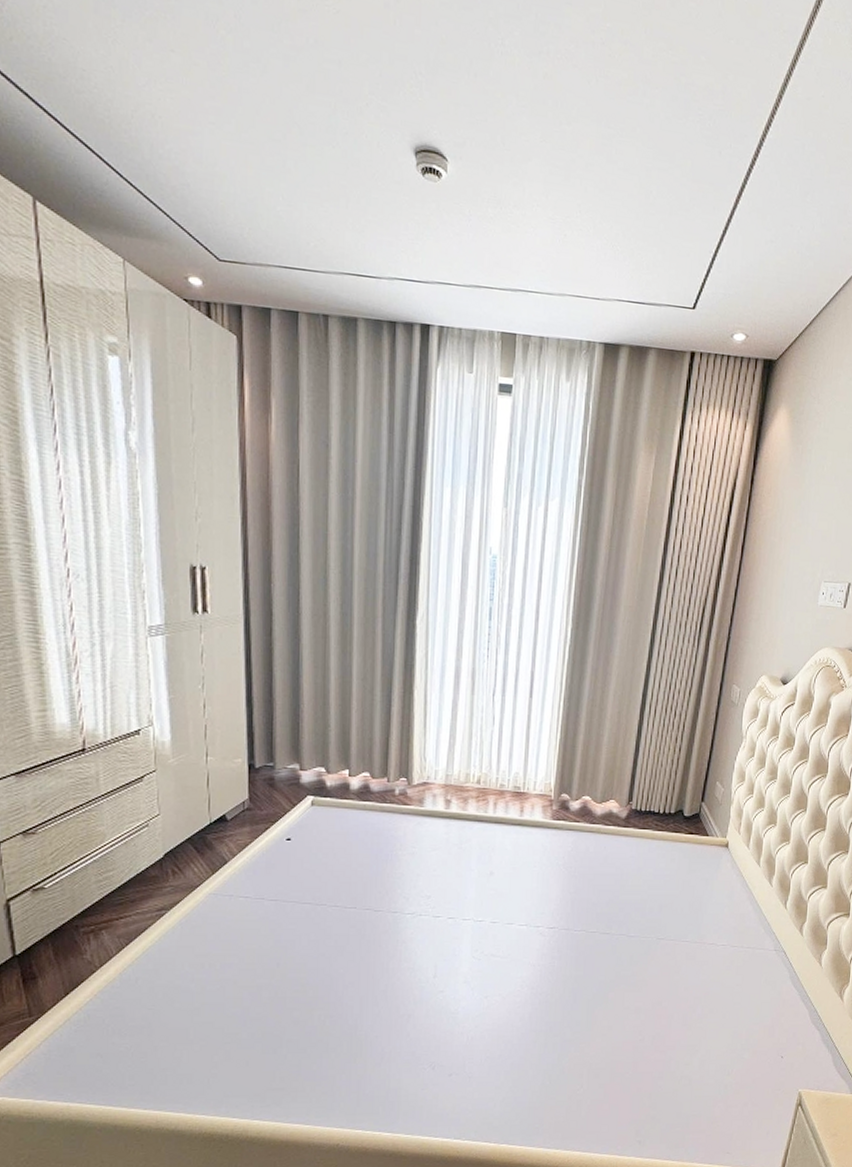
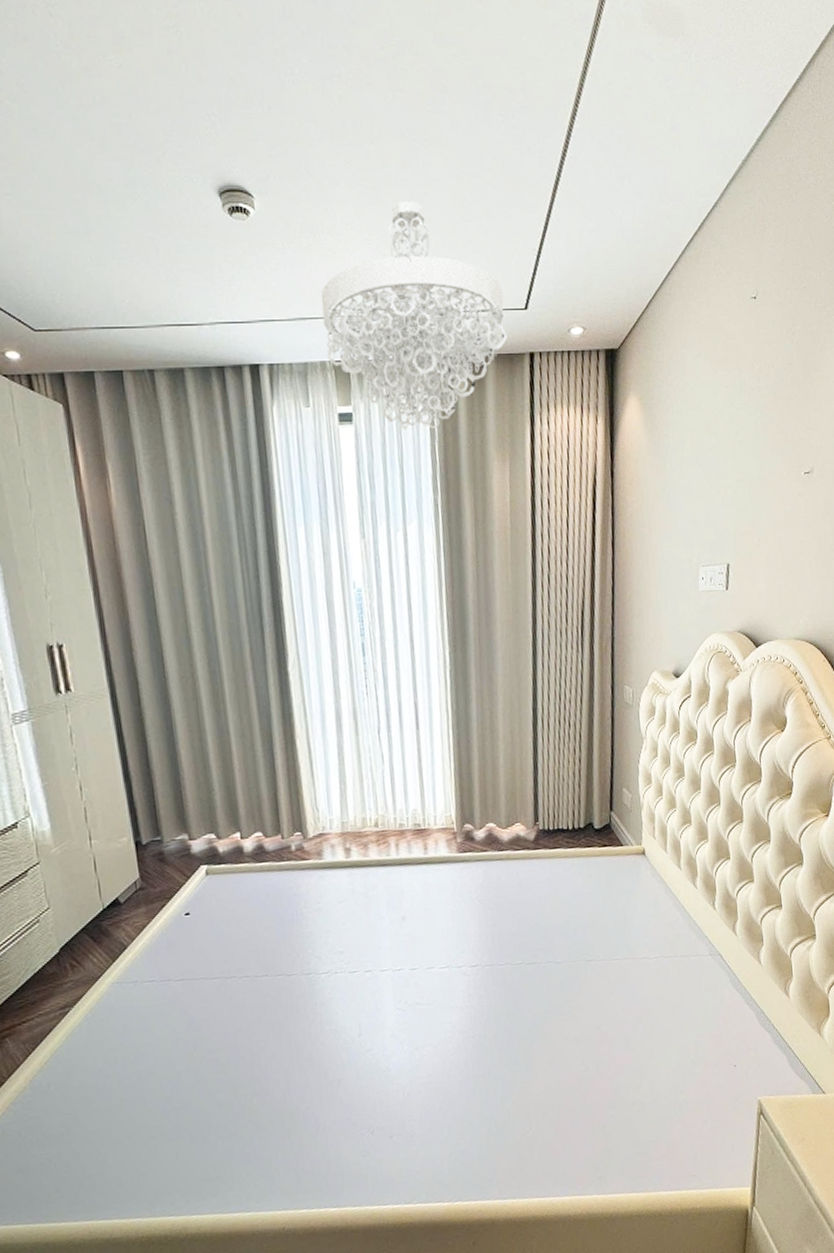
chandelier: none [496,185,674,412] -> present [320,201,508,430]

